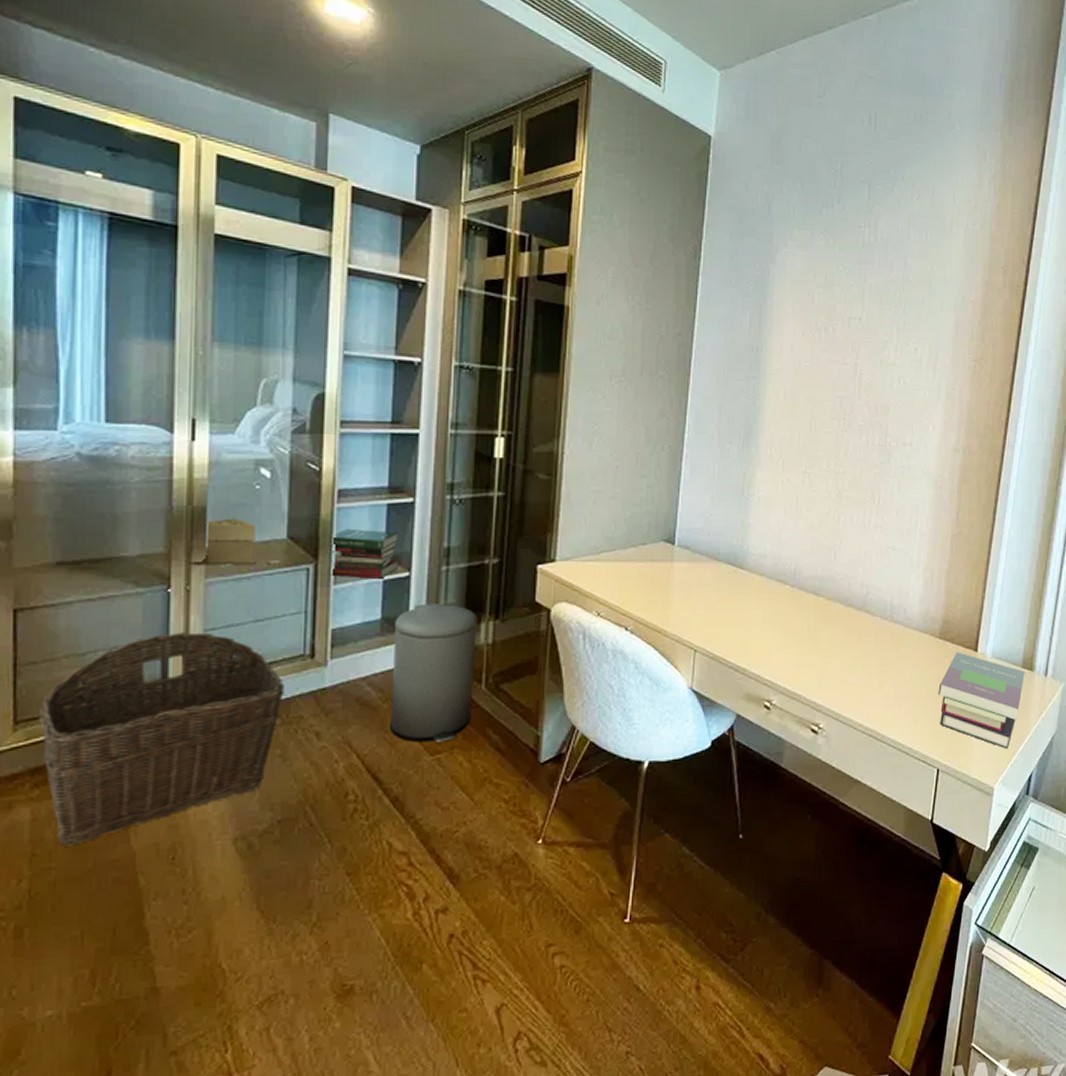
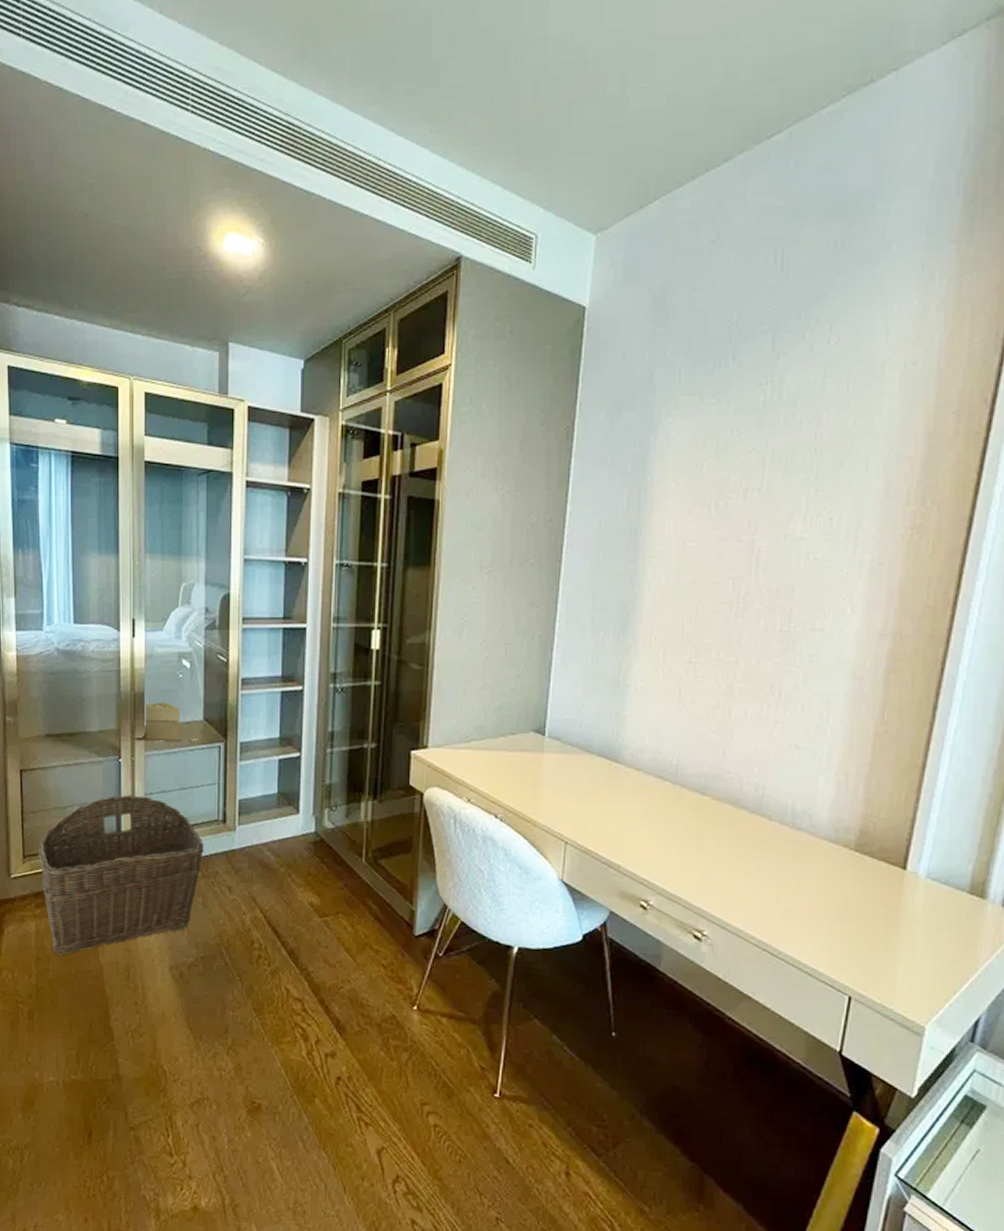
books: present [329,529,398,579] -> none [236,713,291,758]
pedal bin: present [390,603,477,744] -> none [286,781,358,908]
books: present [938,651,1025,749] -> none [852,867,973,986]

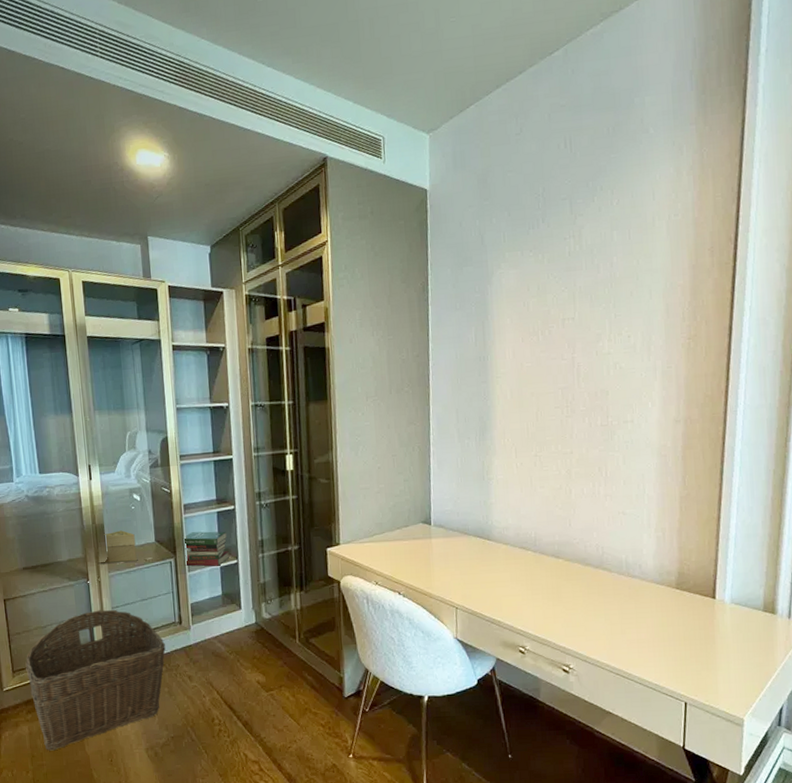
books: none [236,713,291,758] -> present [183,531,229,567]

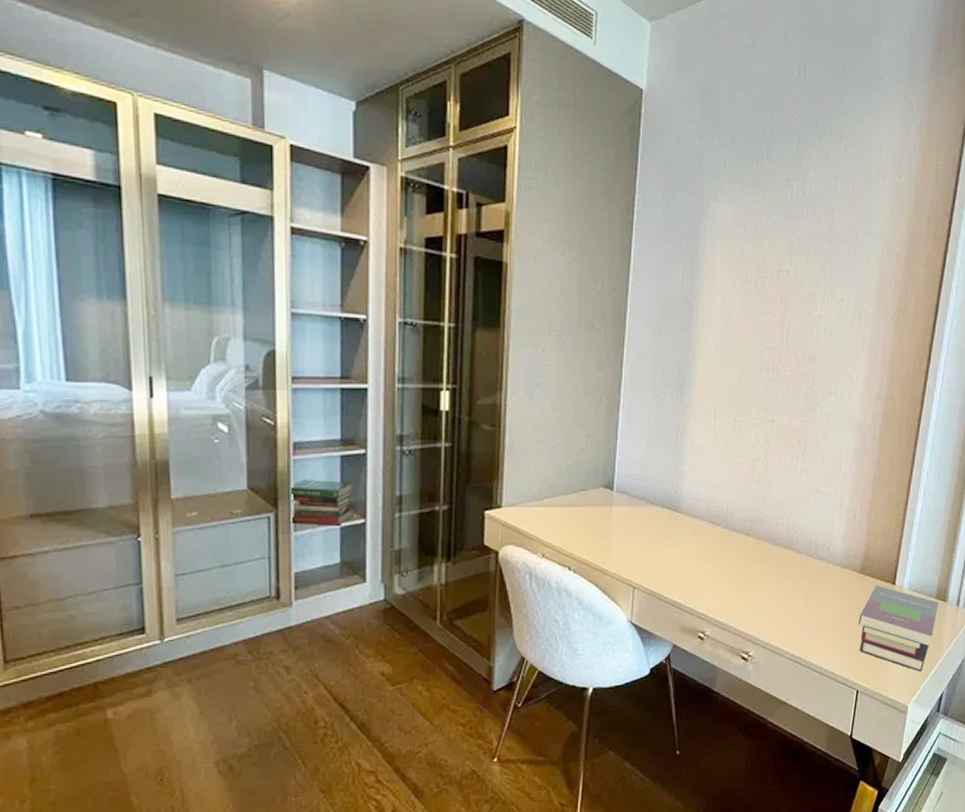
wicker basket: present [25,609,166,751] -> none [27,577,254,771]
decorative box: present [97,530,137,564] -> none [155,471,218,514]
books: none [679,599,767,685] -> present [858,585,939,672]

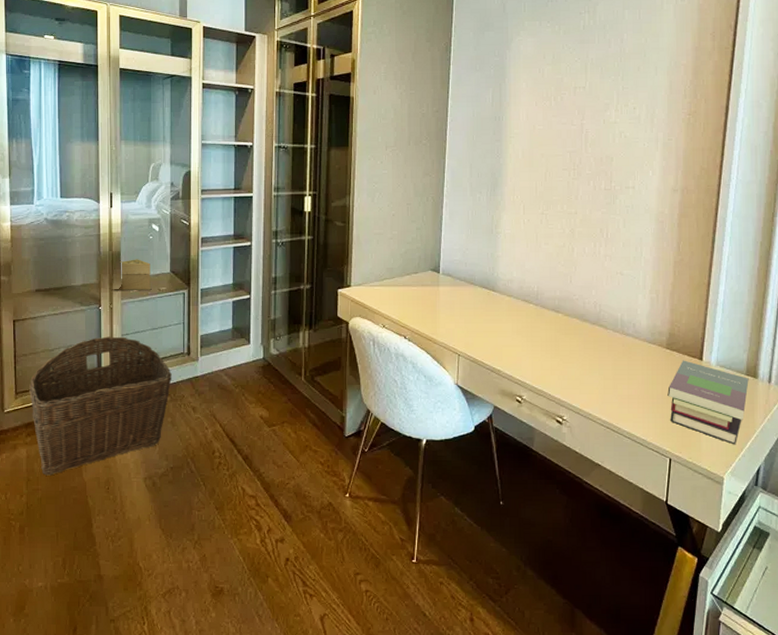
wicker basket: none [27,577,254,771] -> present [29,336,172,476]
decorative box: none [155,471,218,514] -> present [111,259,151,290]
books: present [289,480,354,526] -> none [197,265,242,300]

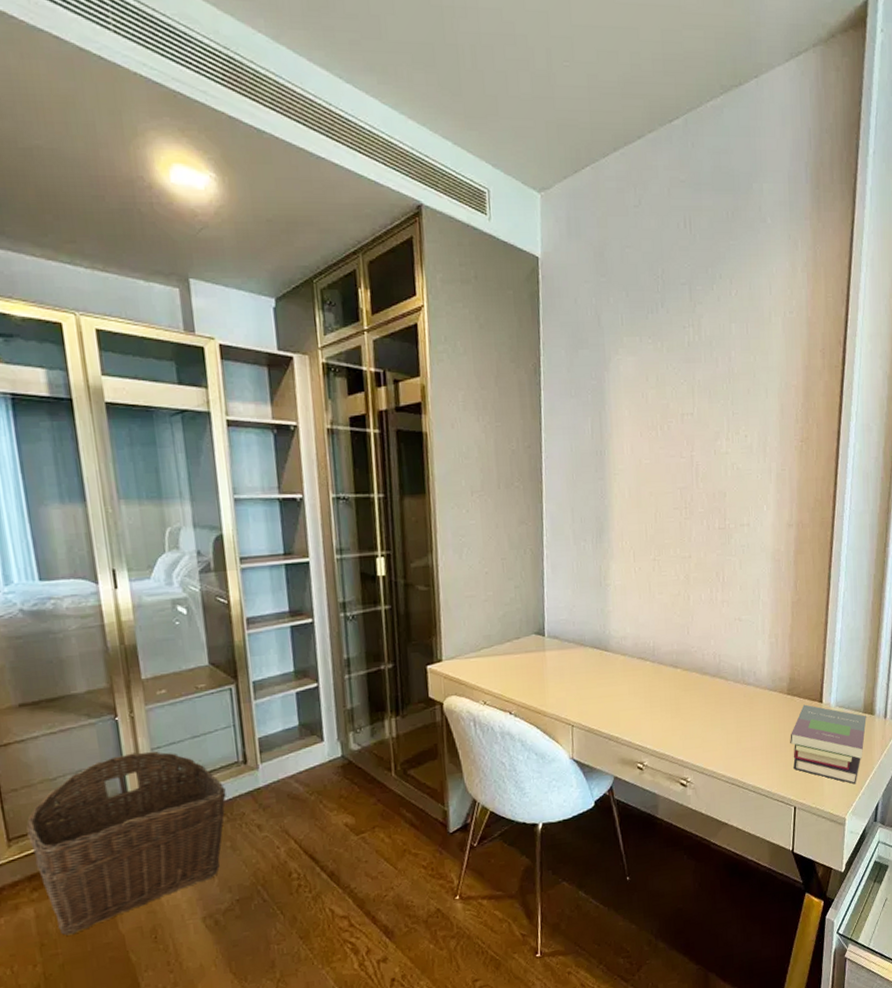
decorative box: present [111,259,151,290] -> none [129,651,185,695]

